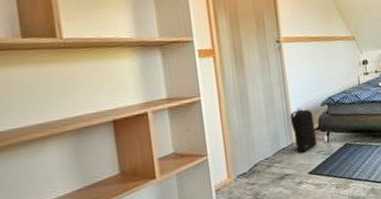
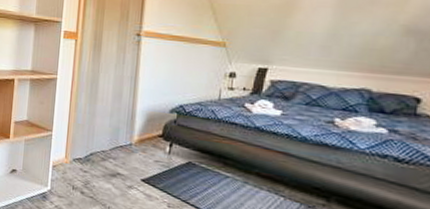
backpack: present [289,107,316,153] -> none [130,108,159,157]

